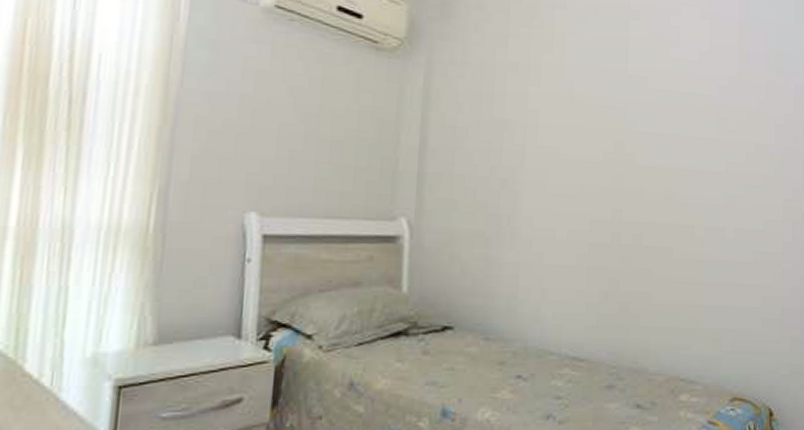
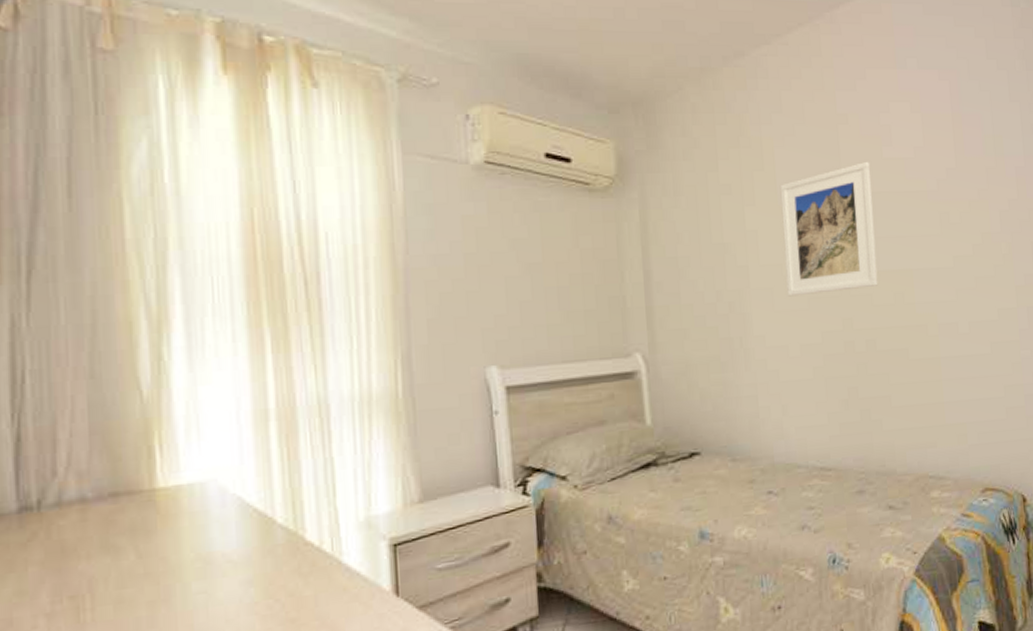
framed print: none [561,58,657,182] -> present [780,161,878,297]

